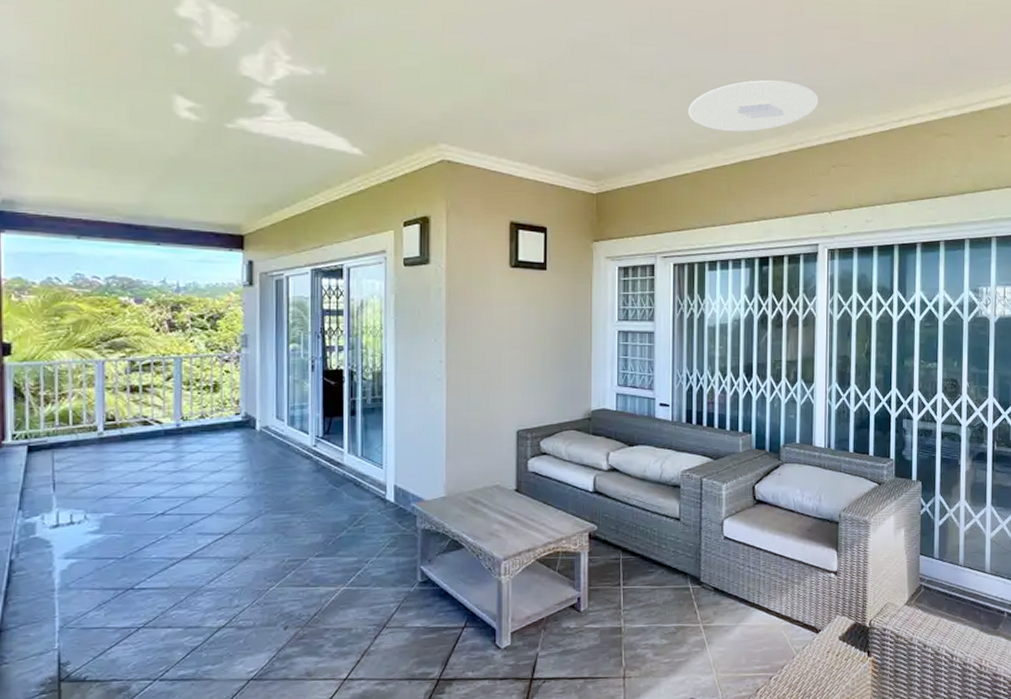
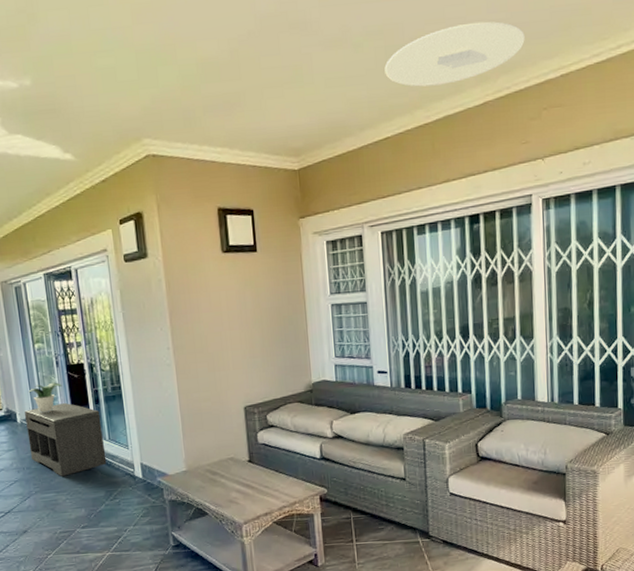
bench: none [265,411,356,495] -> present [24,402,107,476]
potted plant: none [274,388,315,421] -> present [28,382,62,413]

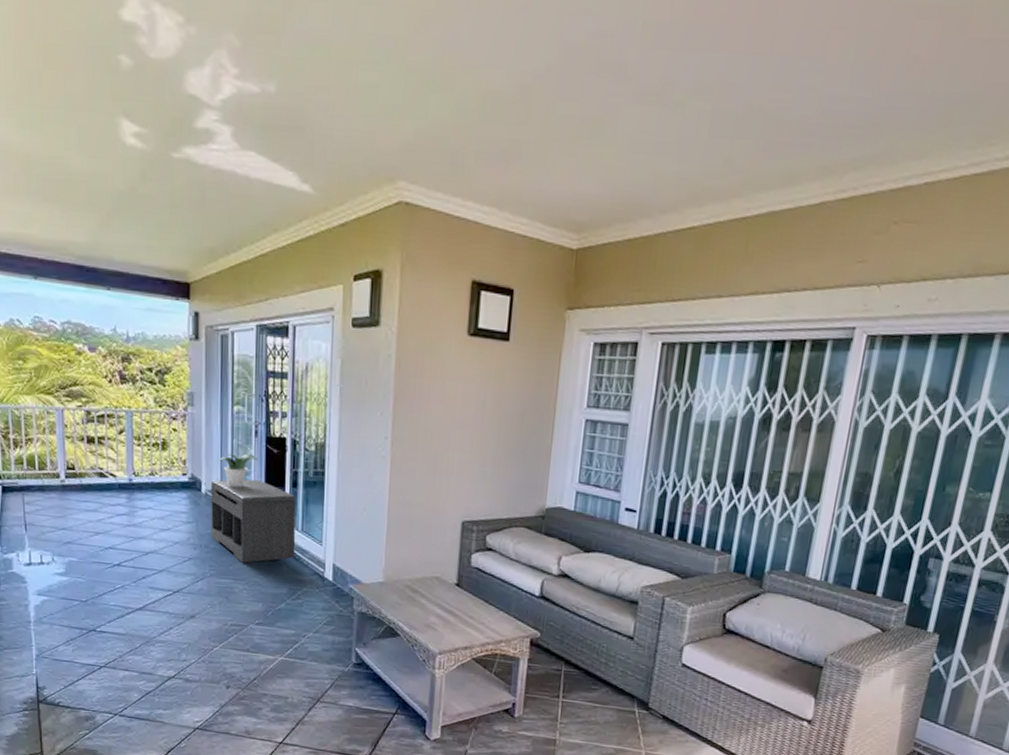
ceiling light: present [384,21,525,87] -> none [705,97,891,172]

